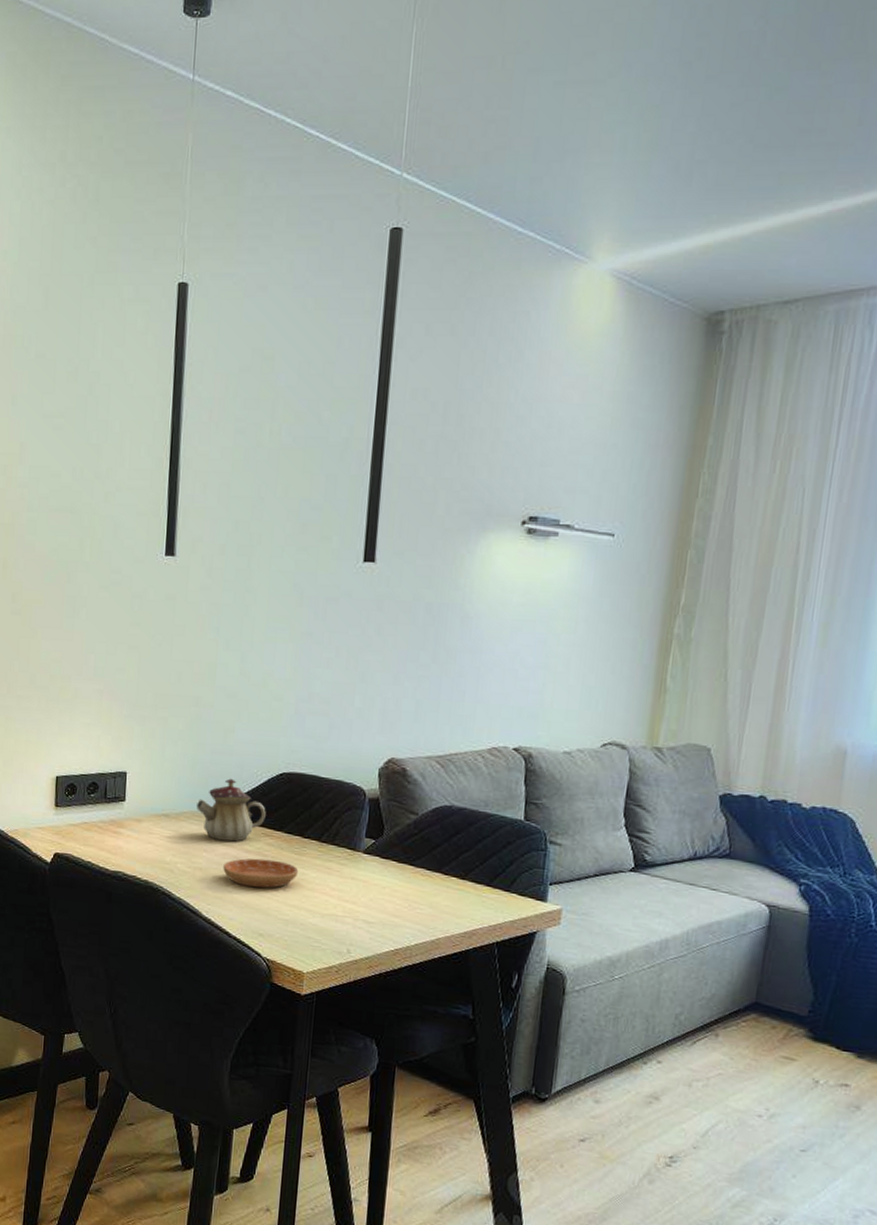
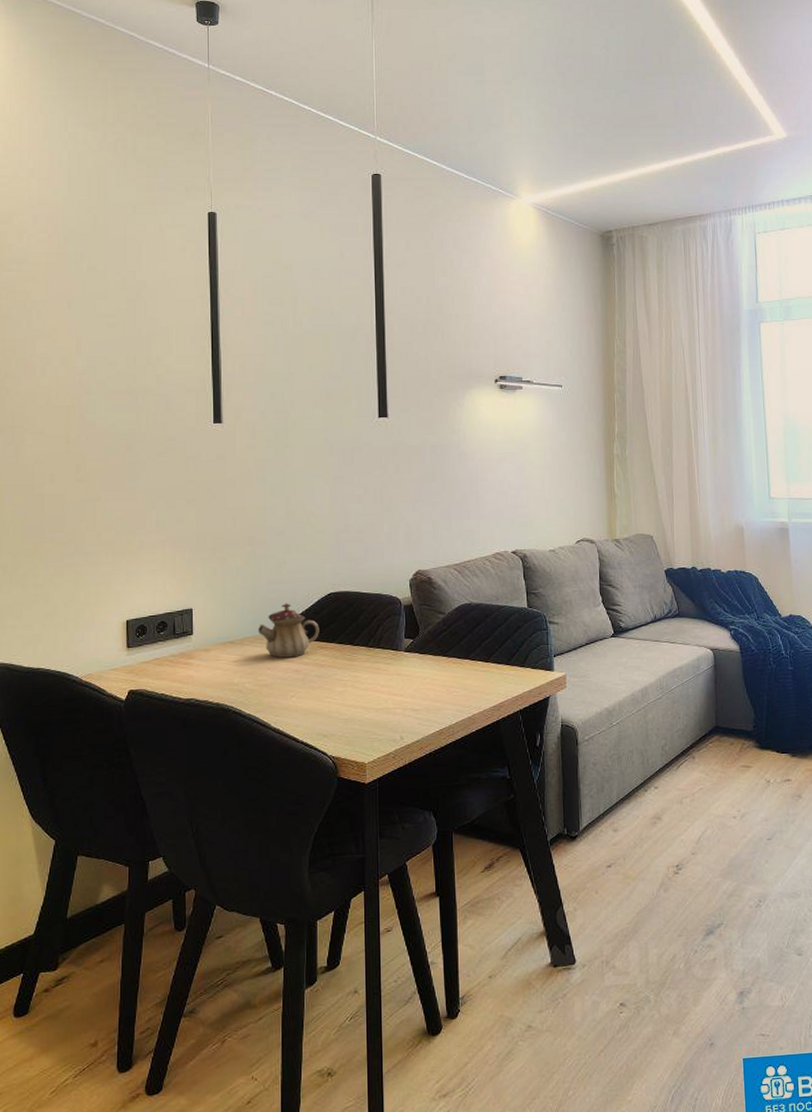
saucer: present [223,858,299,888] -> none [286,668,352,695]

